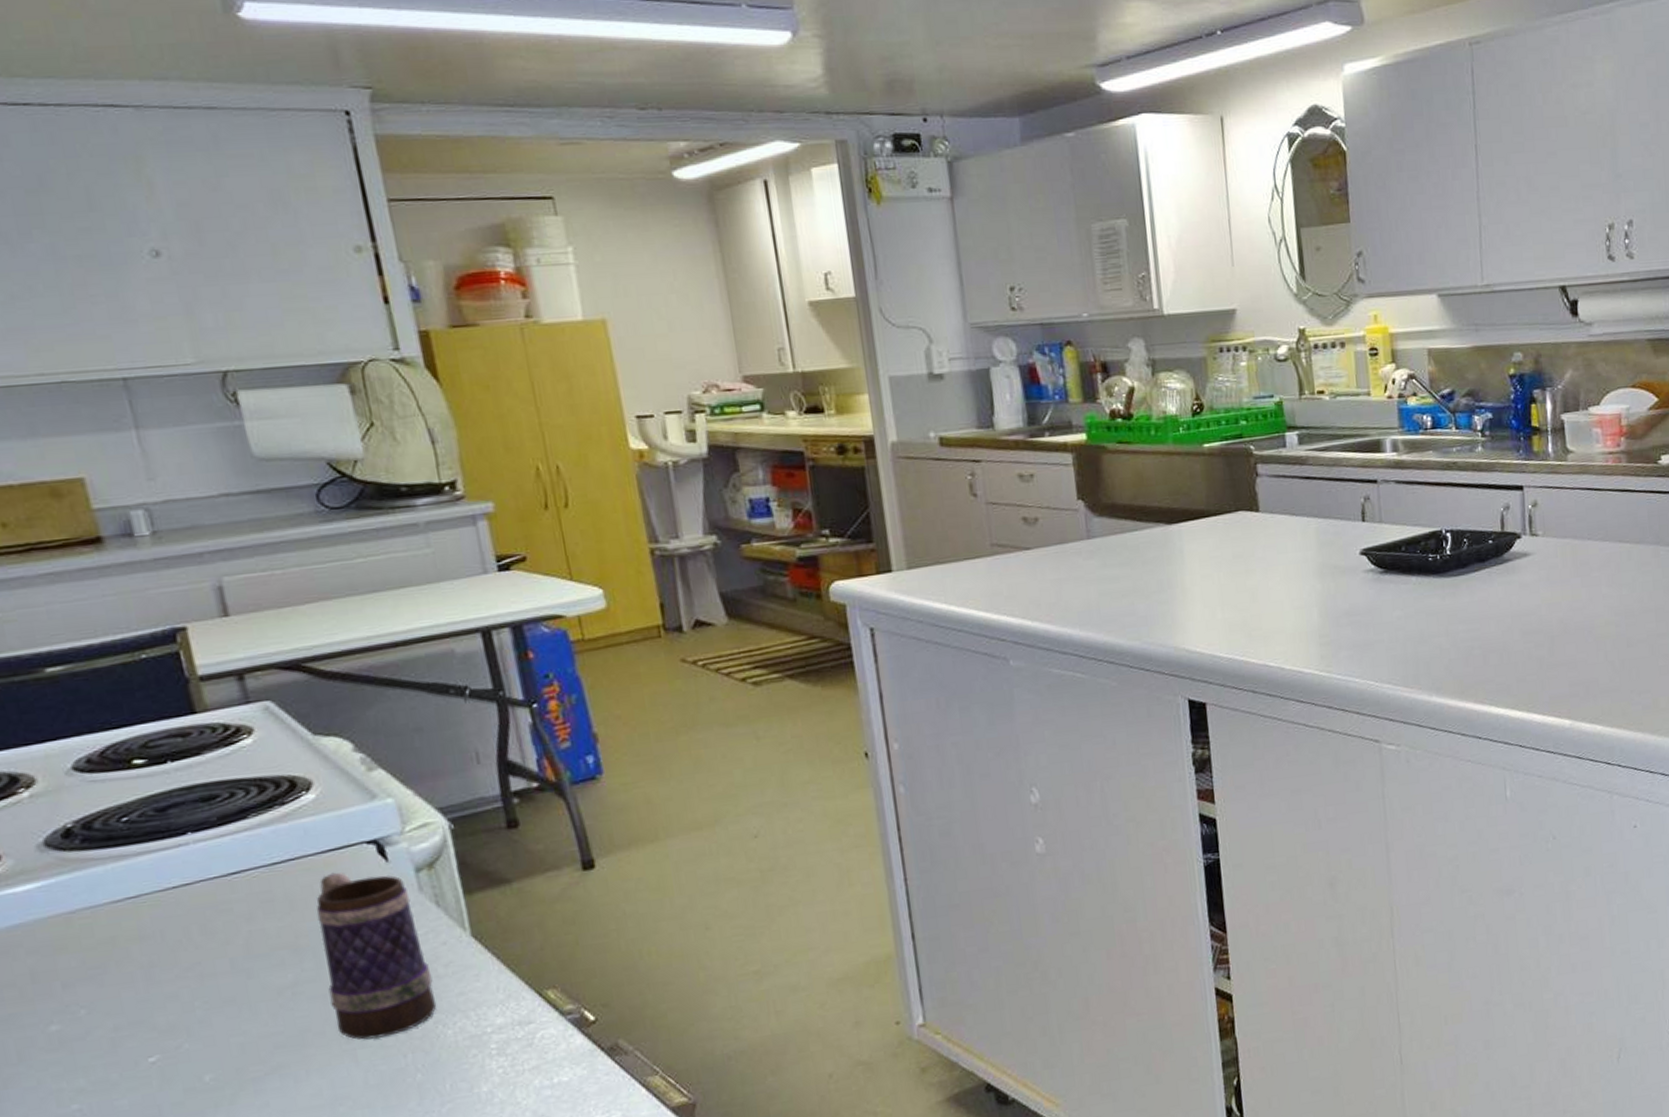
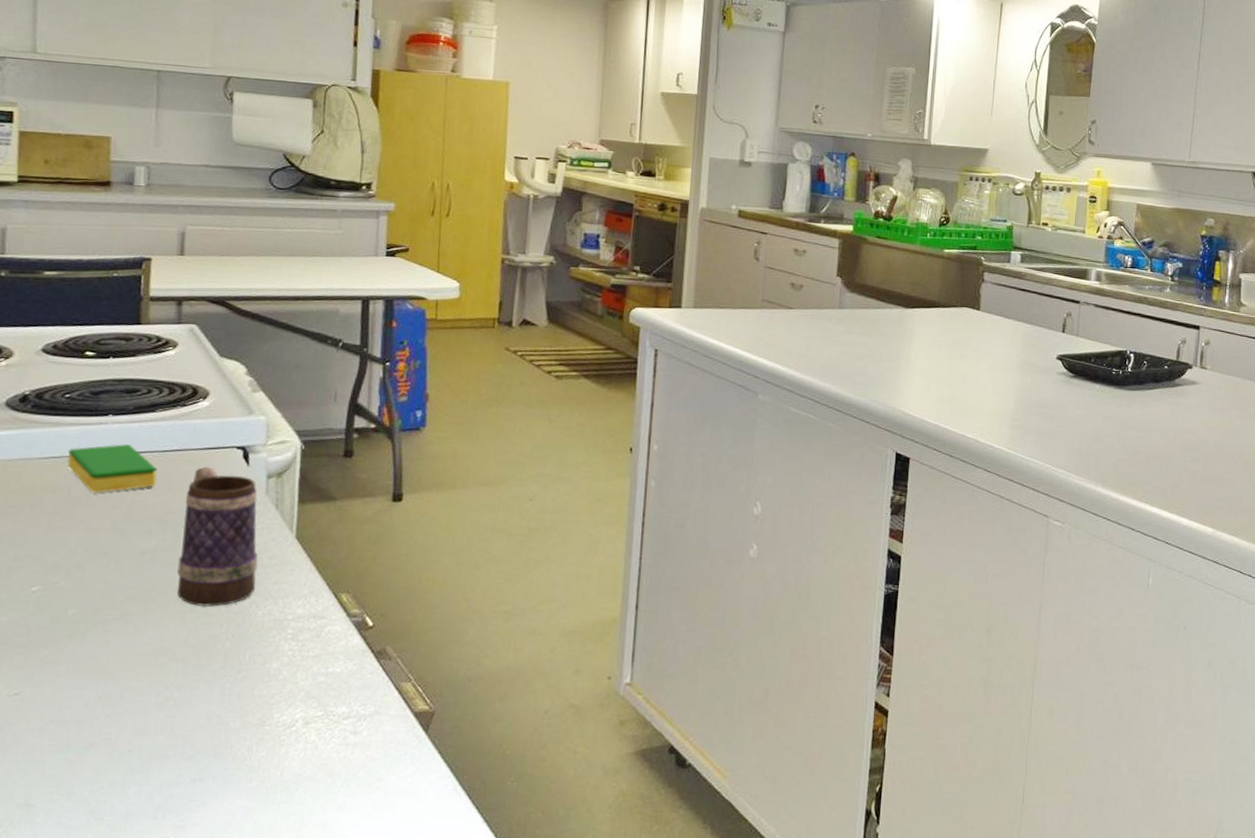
dish sponge: none [147,864,274,932] -> present [67,444,157,493]

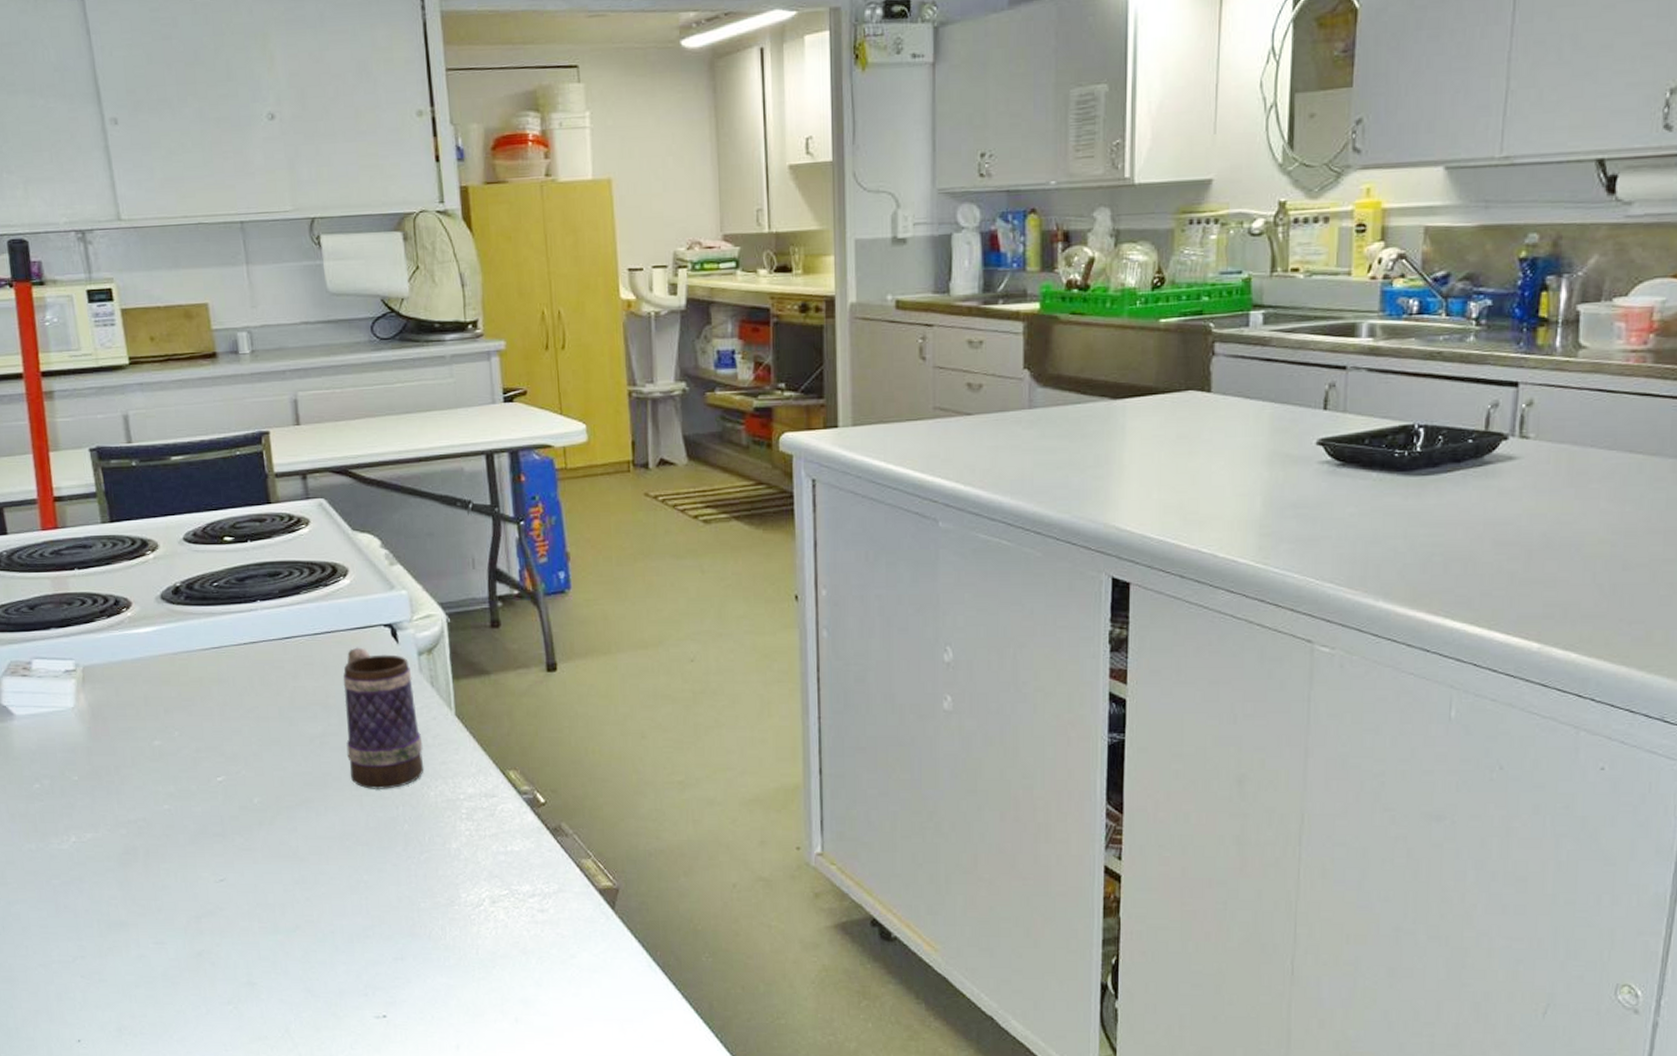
dish sponge: present [67,444,157,493] -> none [226,630,313,681]

